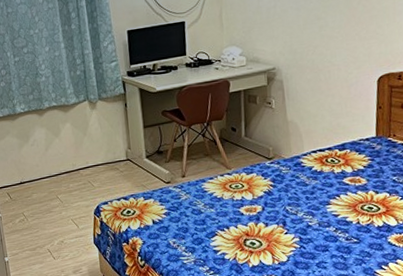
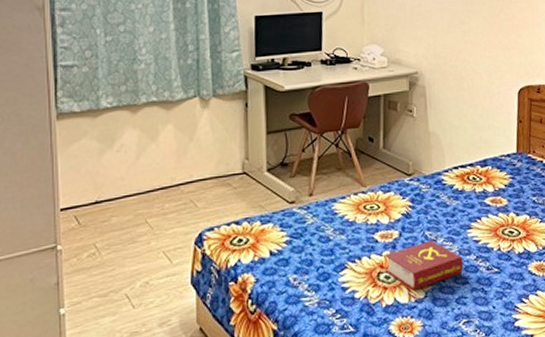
book: none [249,214,324,255] -> present [384,240,464,290]

